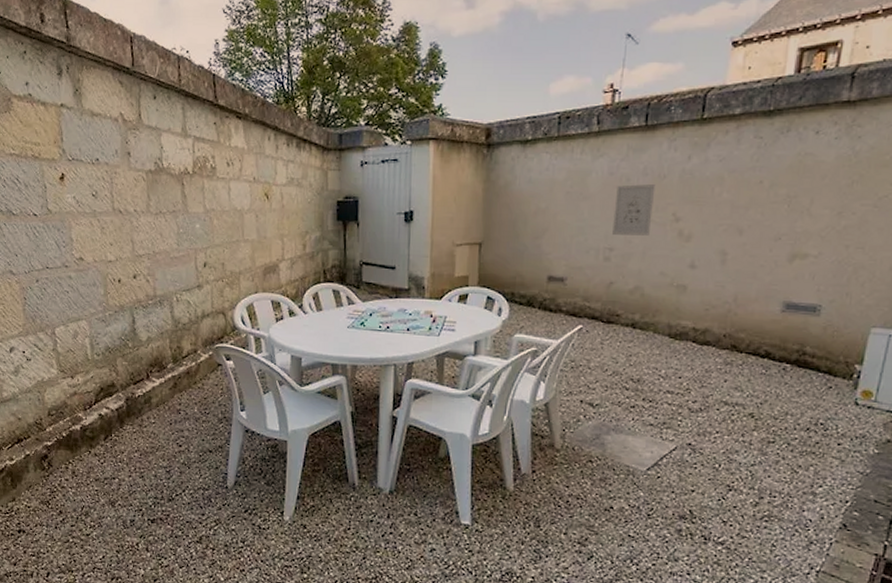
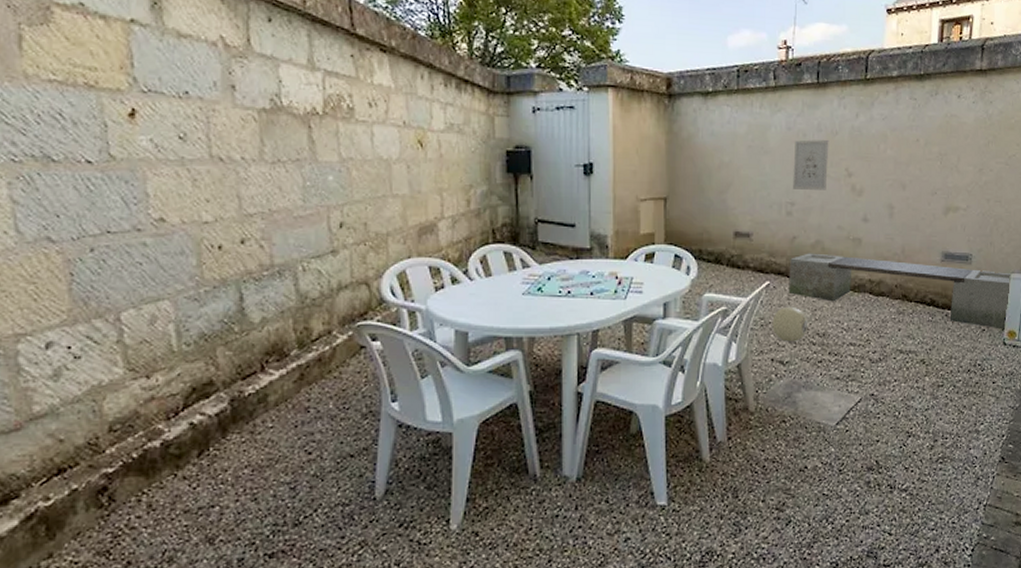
ball: none [583,350,621,386] -> present [772,306,807,342]
garden bench: none [602,298,870,388] -> present [788,253,1010,330]

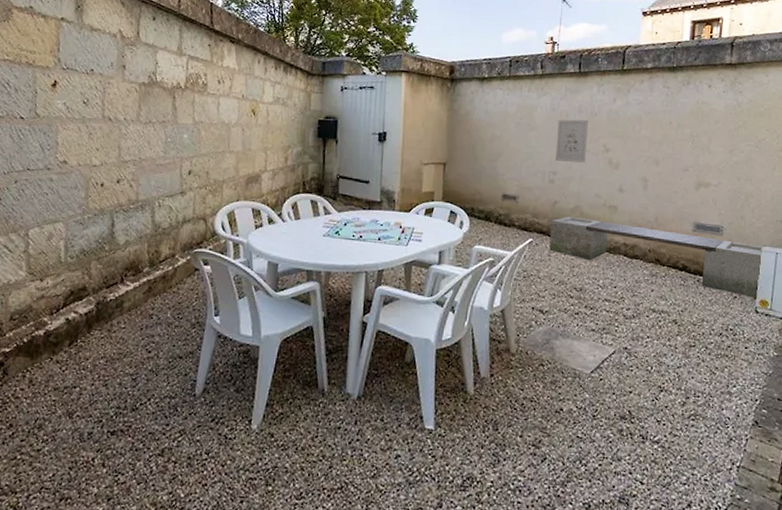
ball: present [772,306,807,342] -> none [533,262,566,294]

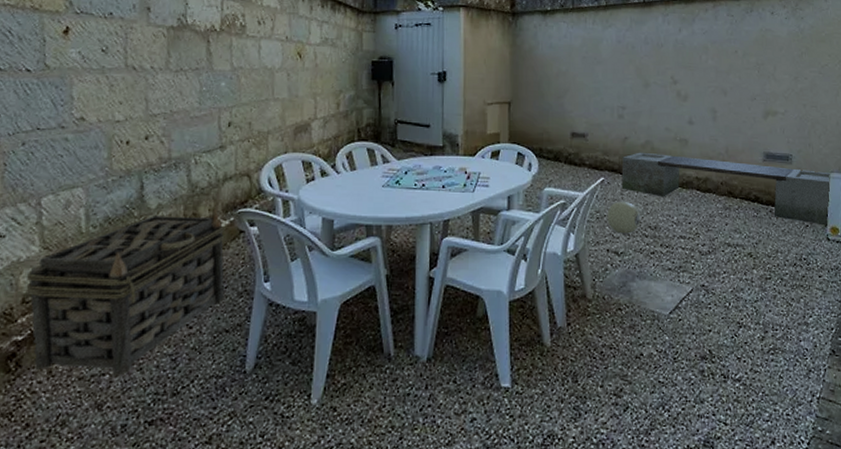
basket: none [14,247,182,390] -> present [26,208,225,376]
ball: none [533,262,566,294] -> present [607,201,640,234]
wall art: present [556,119,589,163] -> none [623,51,656,96]

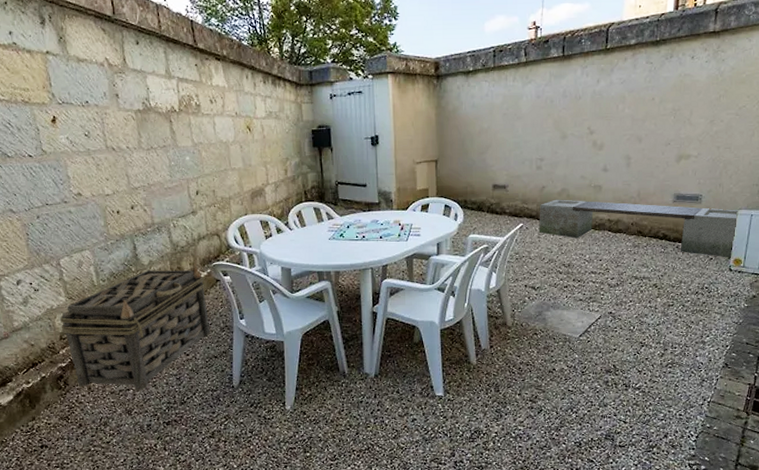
ball: present [607,201,640,234] -> none [525,243,555,271]

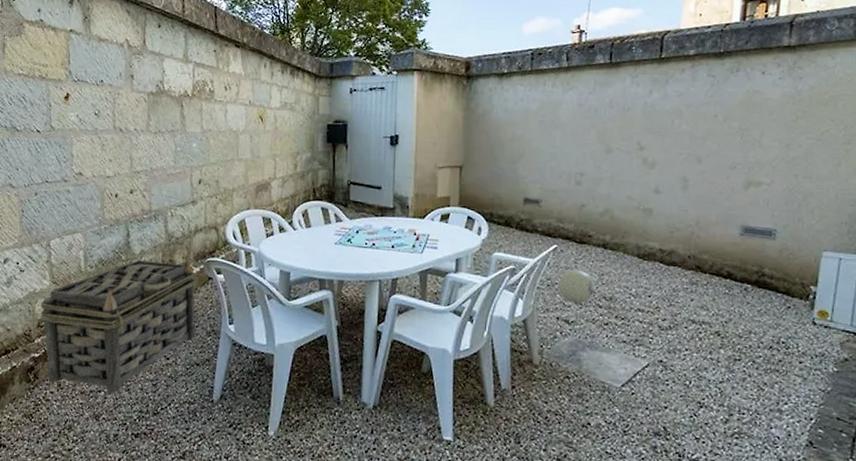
ball: none [525,243,555,271] -> present [558,269,594,303]
garden bench: present [539,199,738,258] -> none [576,220,822,309]

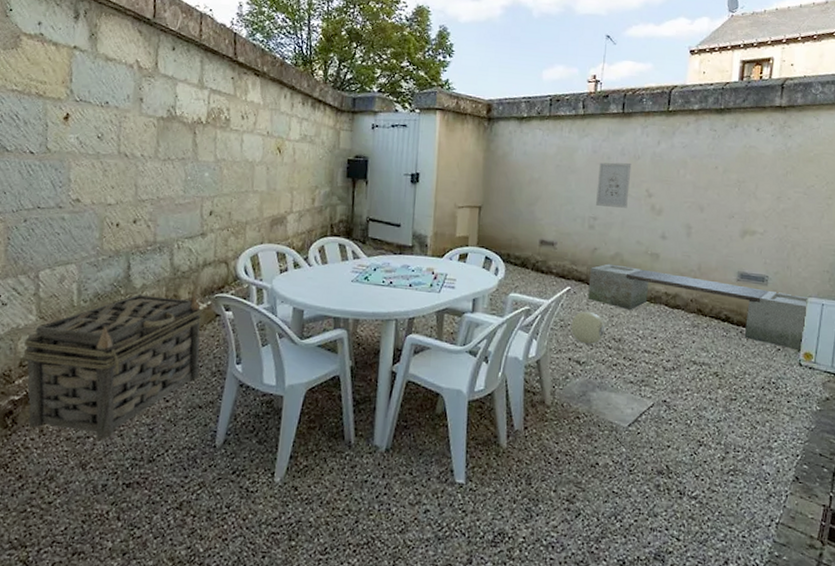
garden bench: none [576,220,822,309] -> present [588,263,807,351]
wall art: none [583,115,621,162] -> present [596,162,632,208]

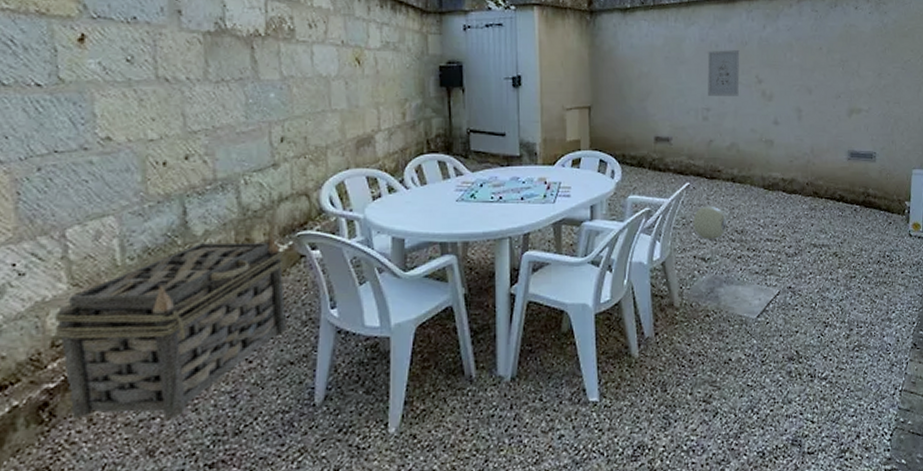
garden bench: present [588,263,807,351] -> none [707,155,912,222]

